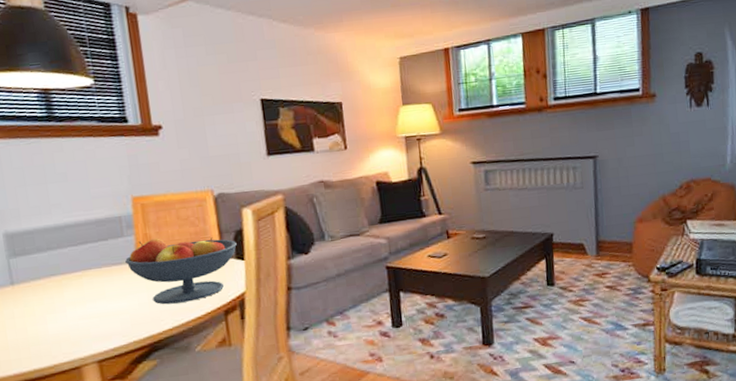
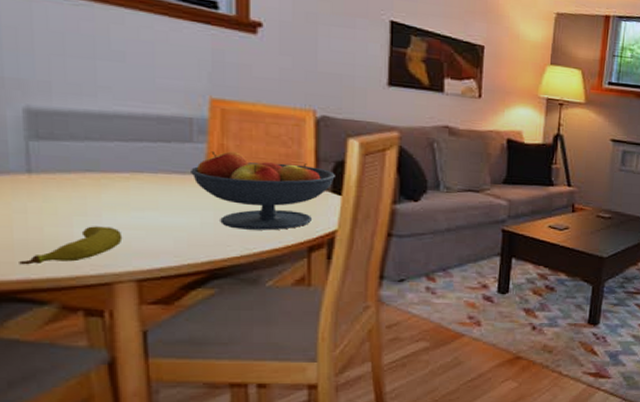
fruit: none [13,319,83,361] -> present [19,226,123,265]

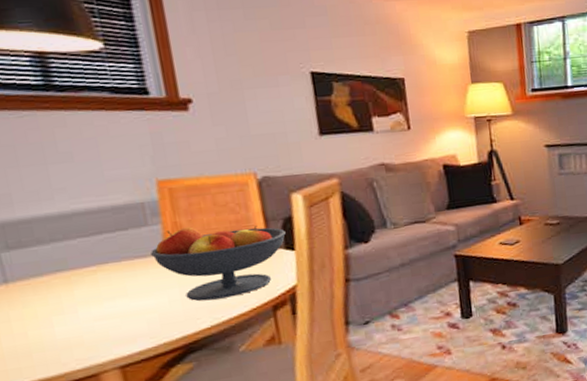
fruit: present [19,226,123,265] -> none [11,320,101,371]

